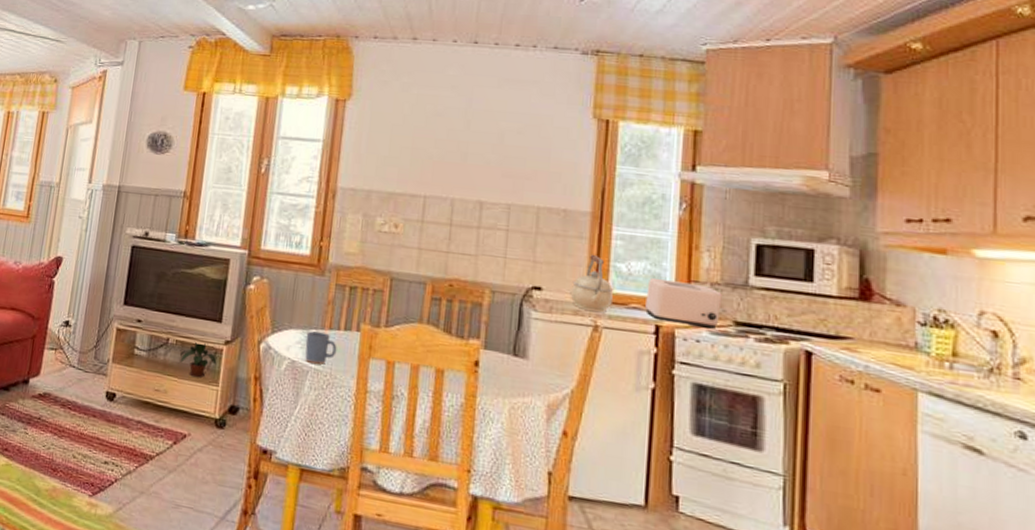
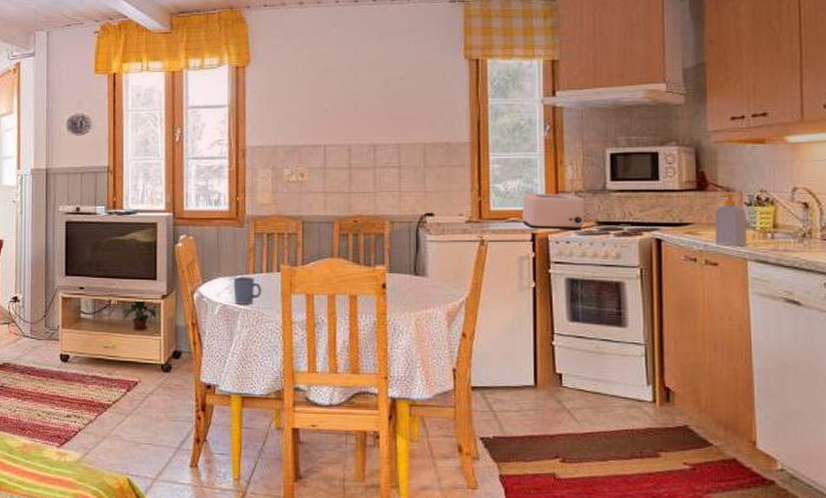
kettle: present [570,254,614,313] -> none [458,179,495,229]
soap bottle: none [878,307,919,374] -> present [714,193,747,247]

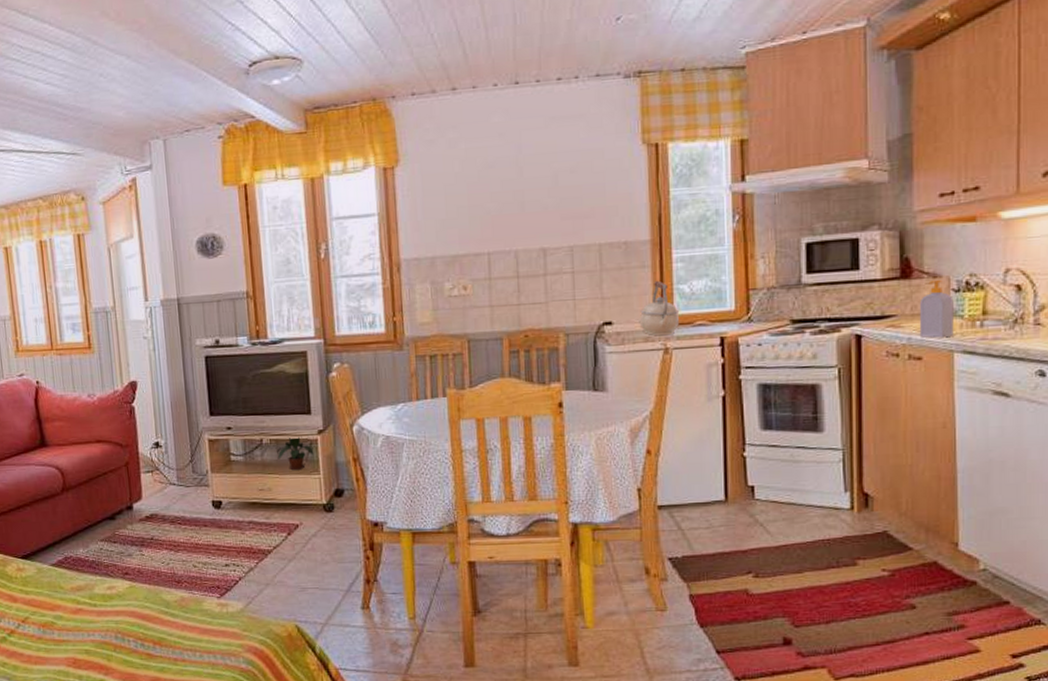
mug: present [233,277,262,305] -> none [395,404,428,435]
kettle: none [458,179,495,229] -> present [639,280,680,336]
toaster: present [522,193,585,230] -> none [709,291,779,332]

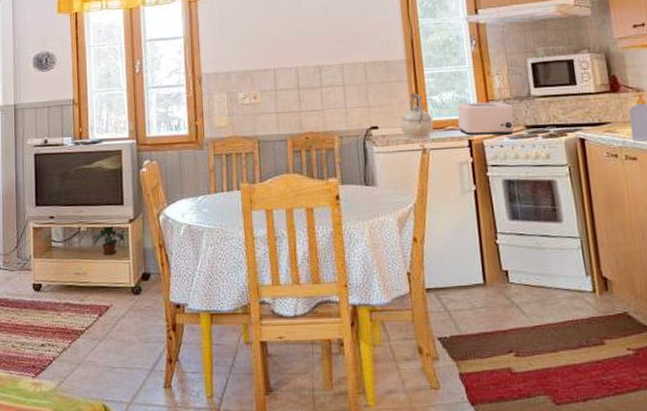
toaster: none [709,291,779,332] -> present [457,101,515,136]

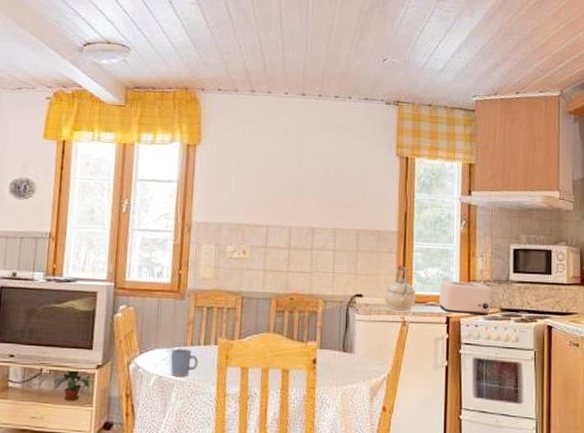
mug: none [196,197,224,224] -> present [170,349,199,376]

